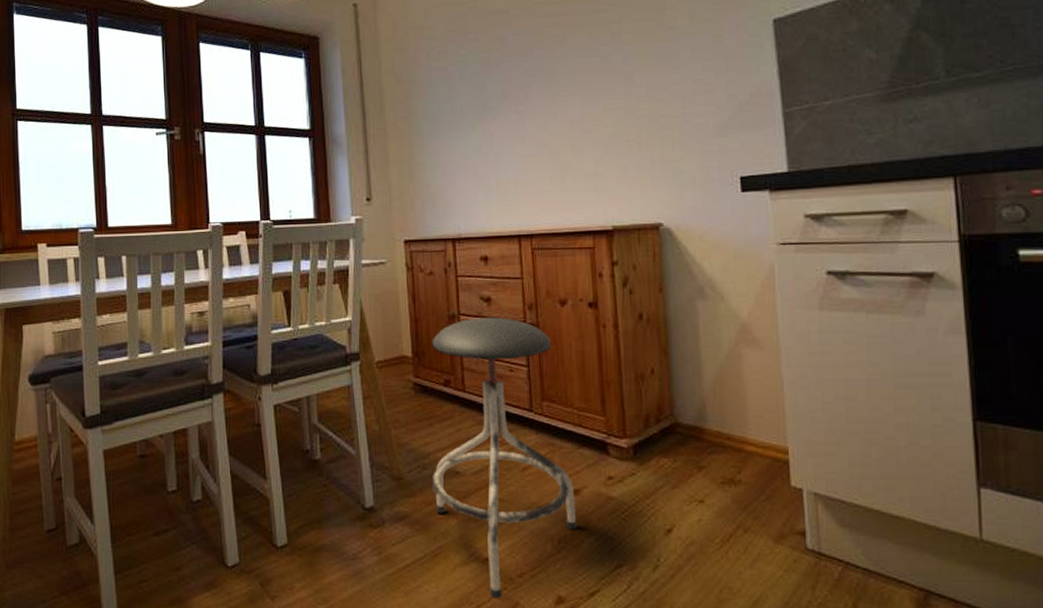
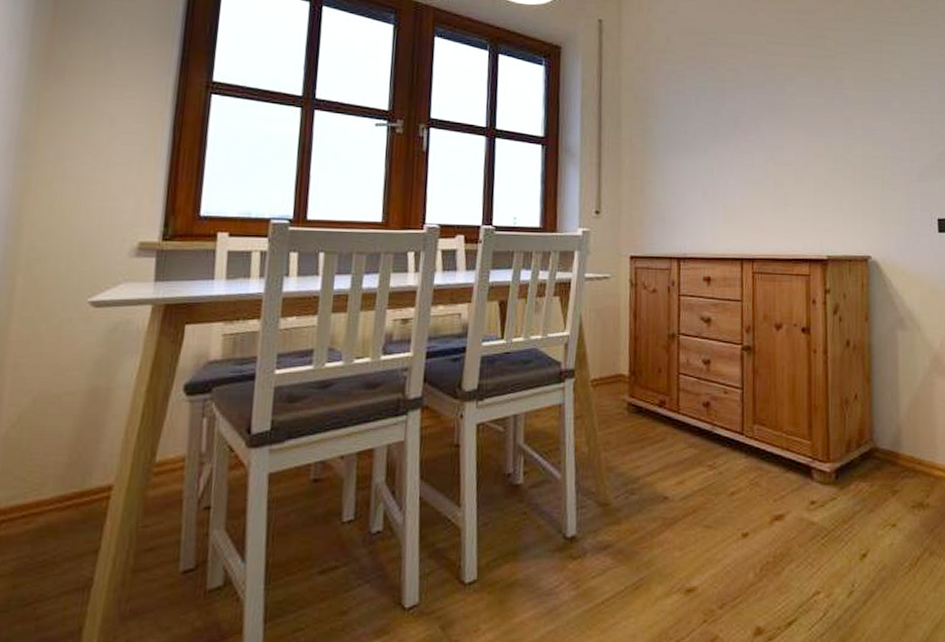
stool: present [431,317,578,599] -> none [638,338,780,633]

